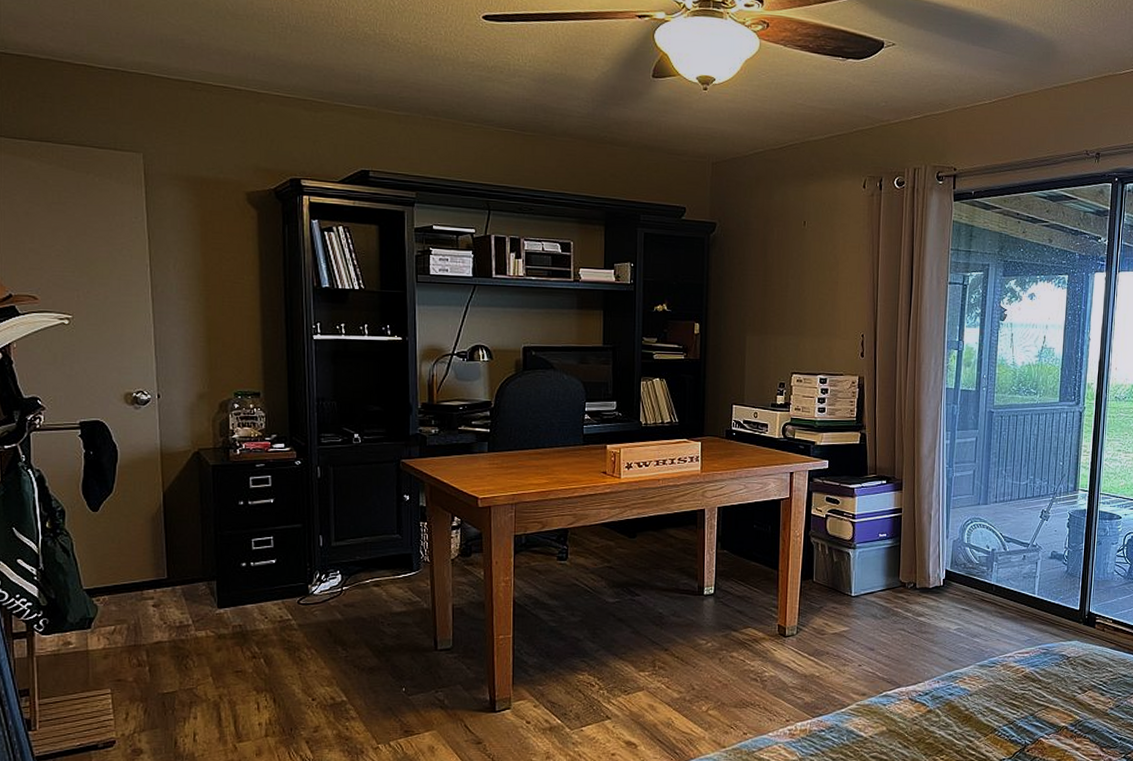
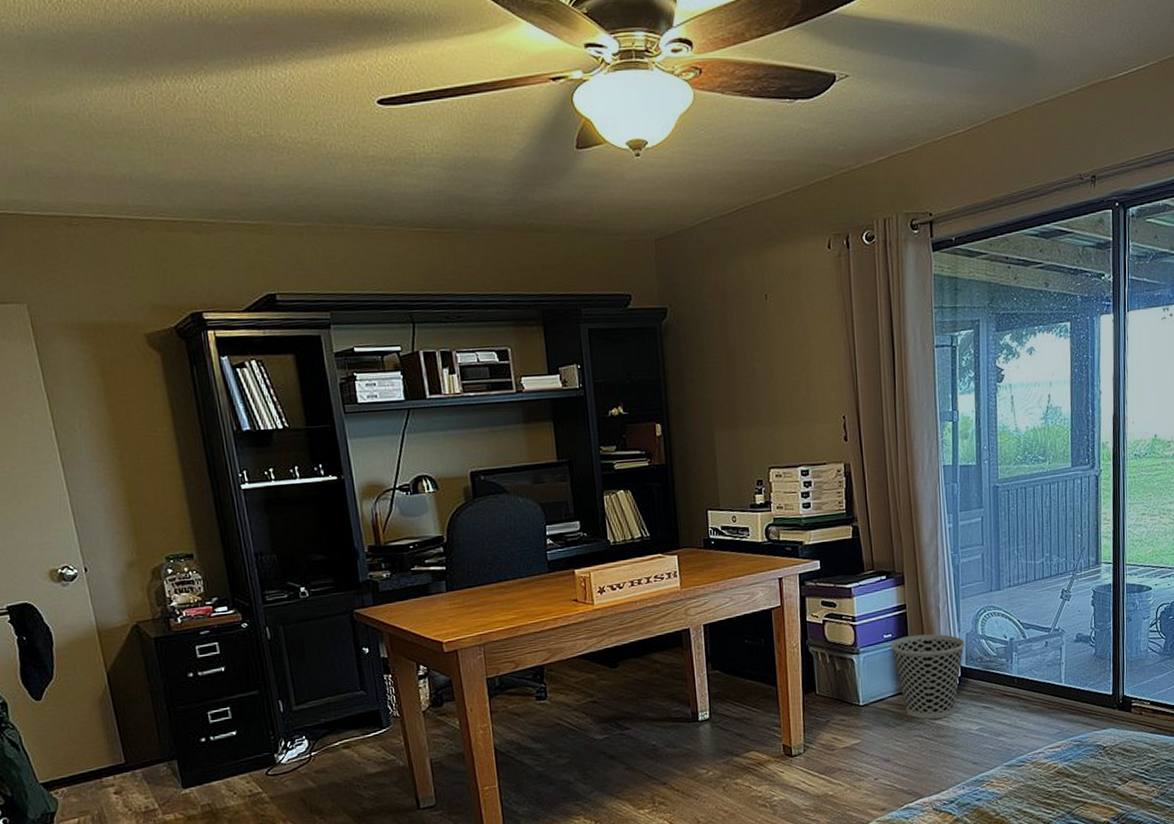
wastebasket: none [885,537,952,615] -> present [891,634,966,719]

